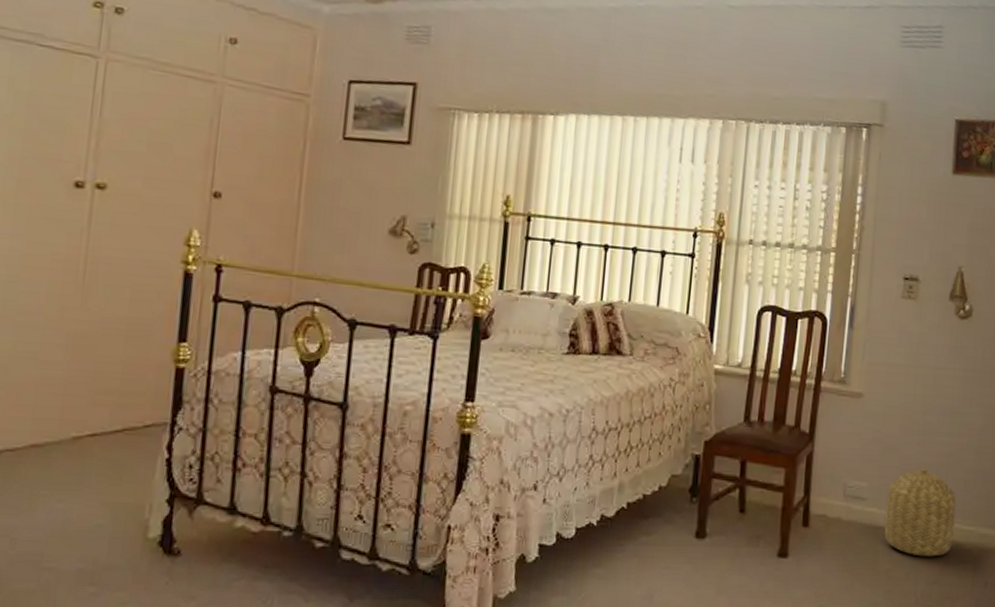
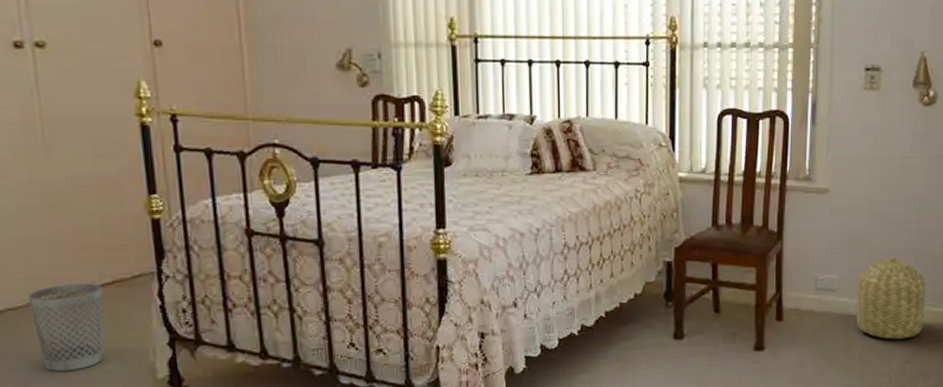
wastebasket: none [30,428,111,523] -> present [28,283,104,372]

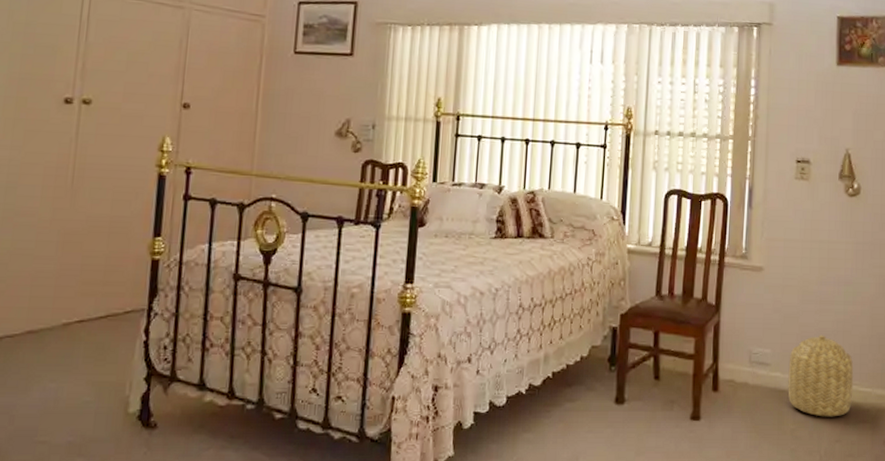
wastebasket: present [28,283,104,372] -> none [26,315,96,400]

